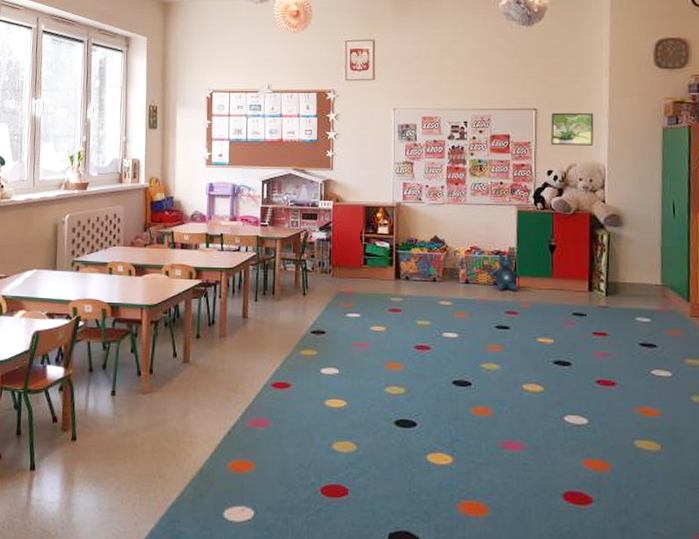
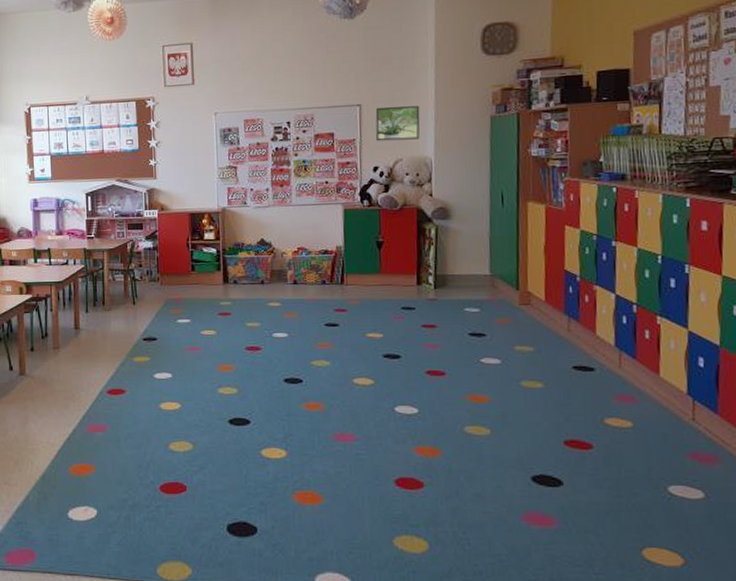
stuffed bear: present [489,253,520,290] -> none [317,251,348,289]

